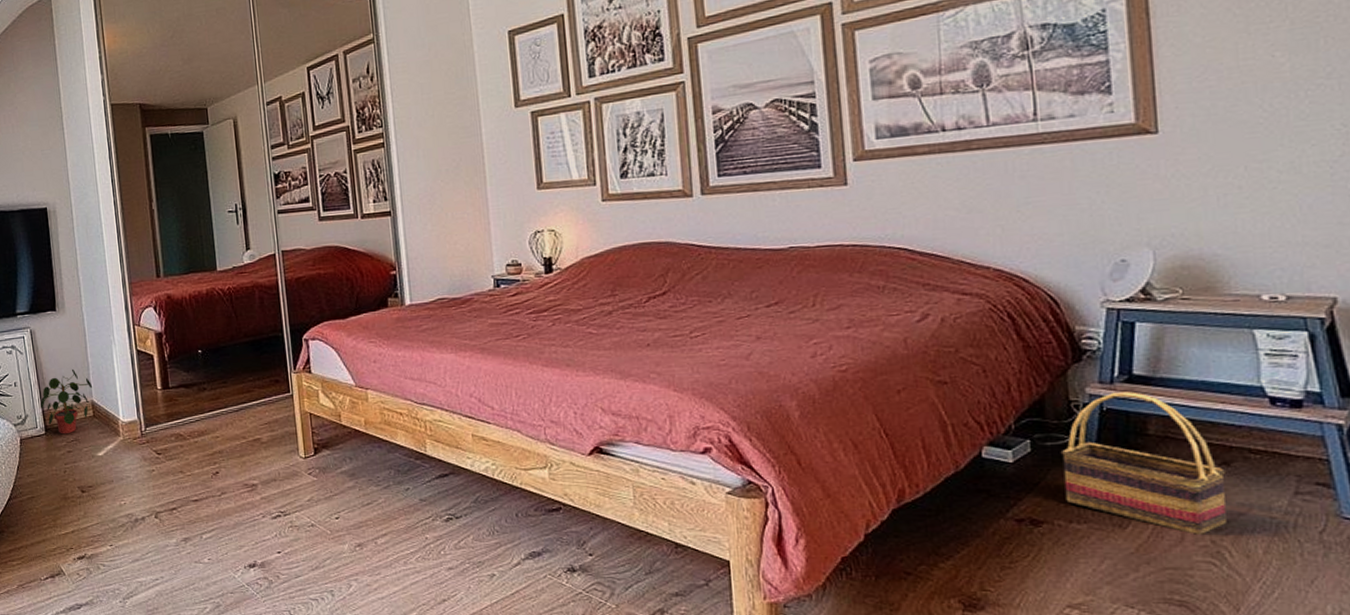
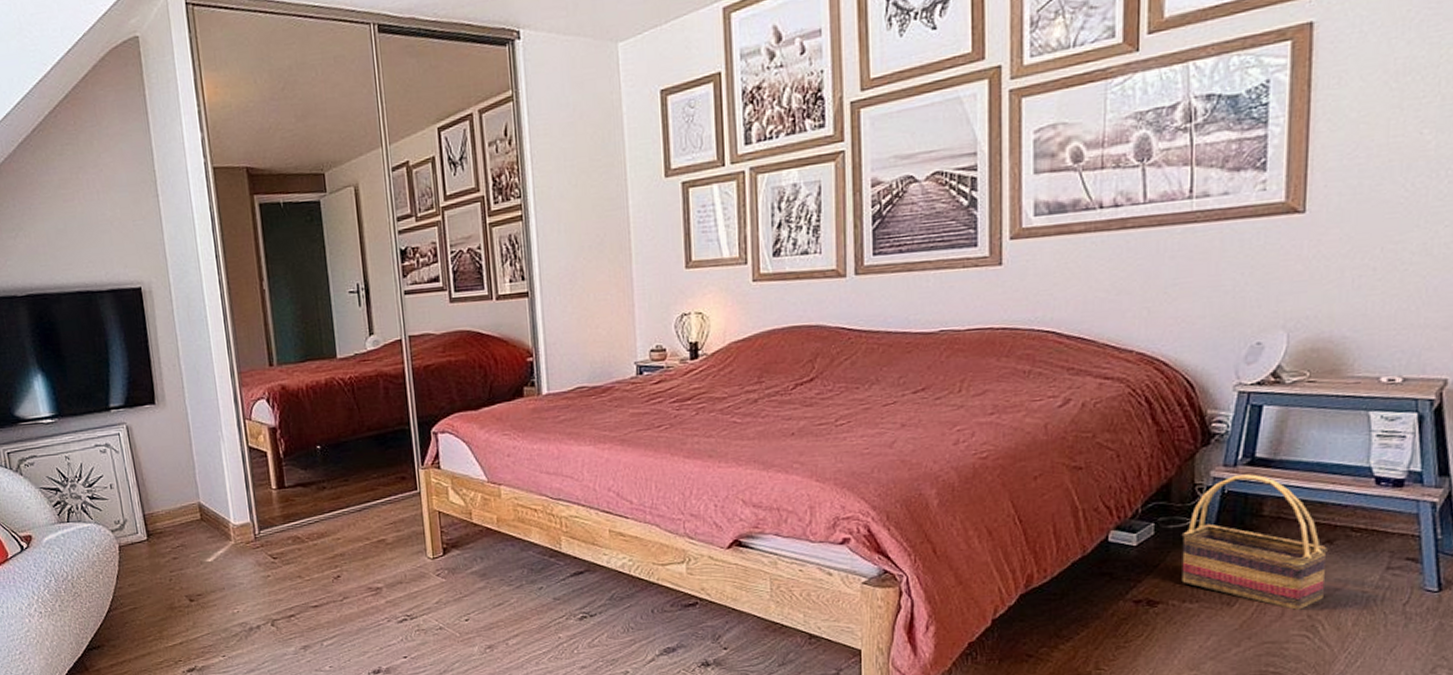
potted plant: present [40,369,93,435] -> none [140,468,200,540]

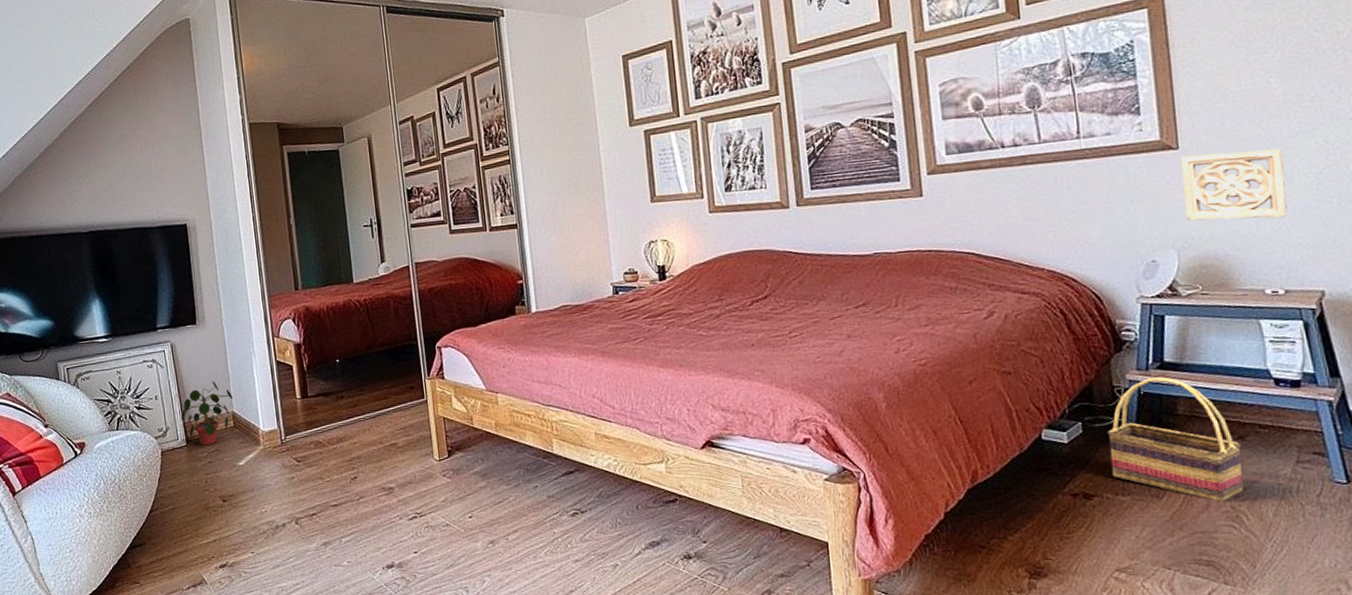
potted plant: none [140,468,200,540] -> present [181,381,233,446]
wall ornament: none [1302,213,1425,297] -> present [1180,148,1287,221]

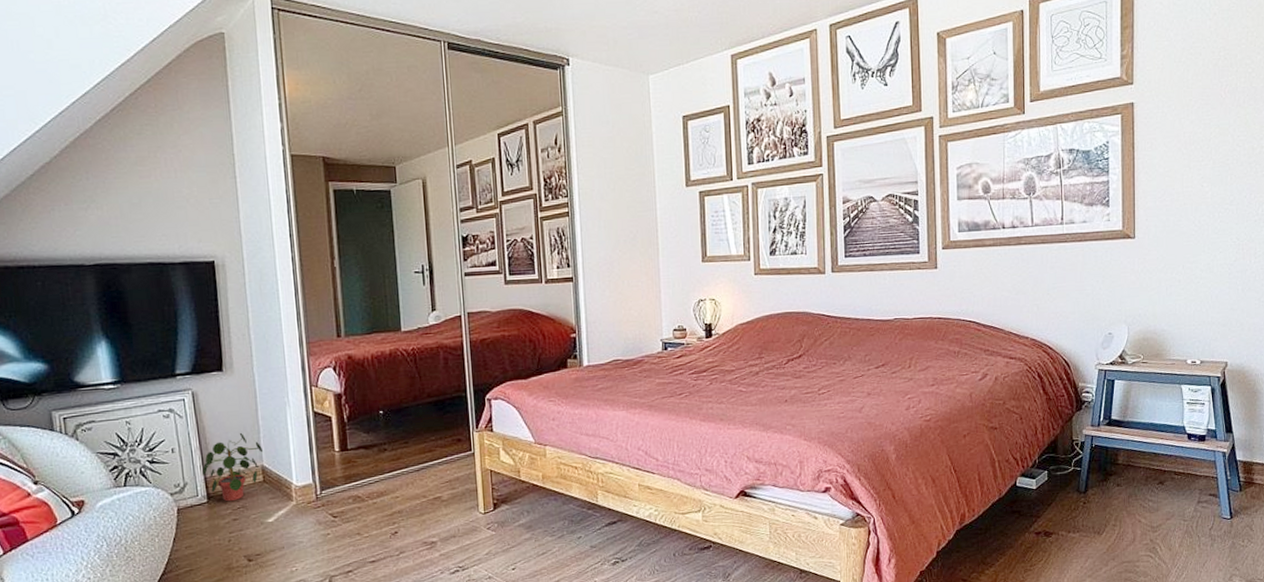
basket: present [1107,377,1243,503] -> none [1065,432,1161,537]
wall ornament: present [1180,148,1287,221] -> none [1135,242,1207,301]

